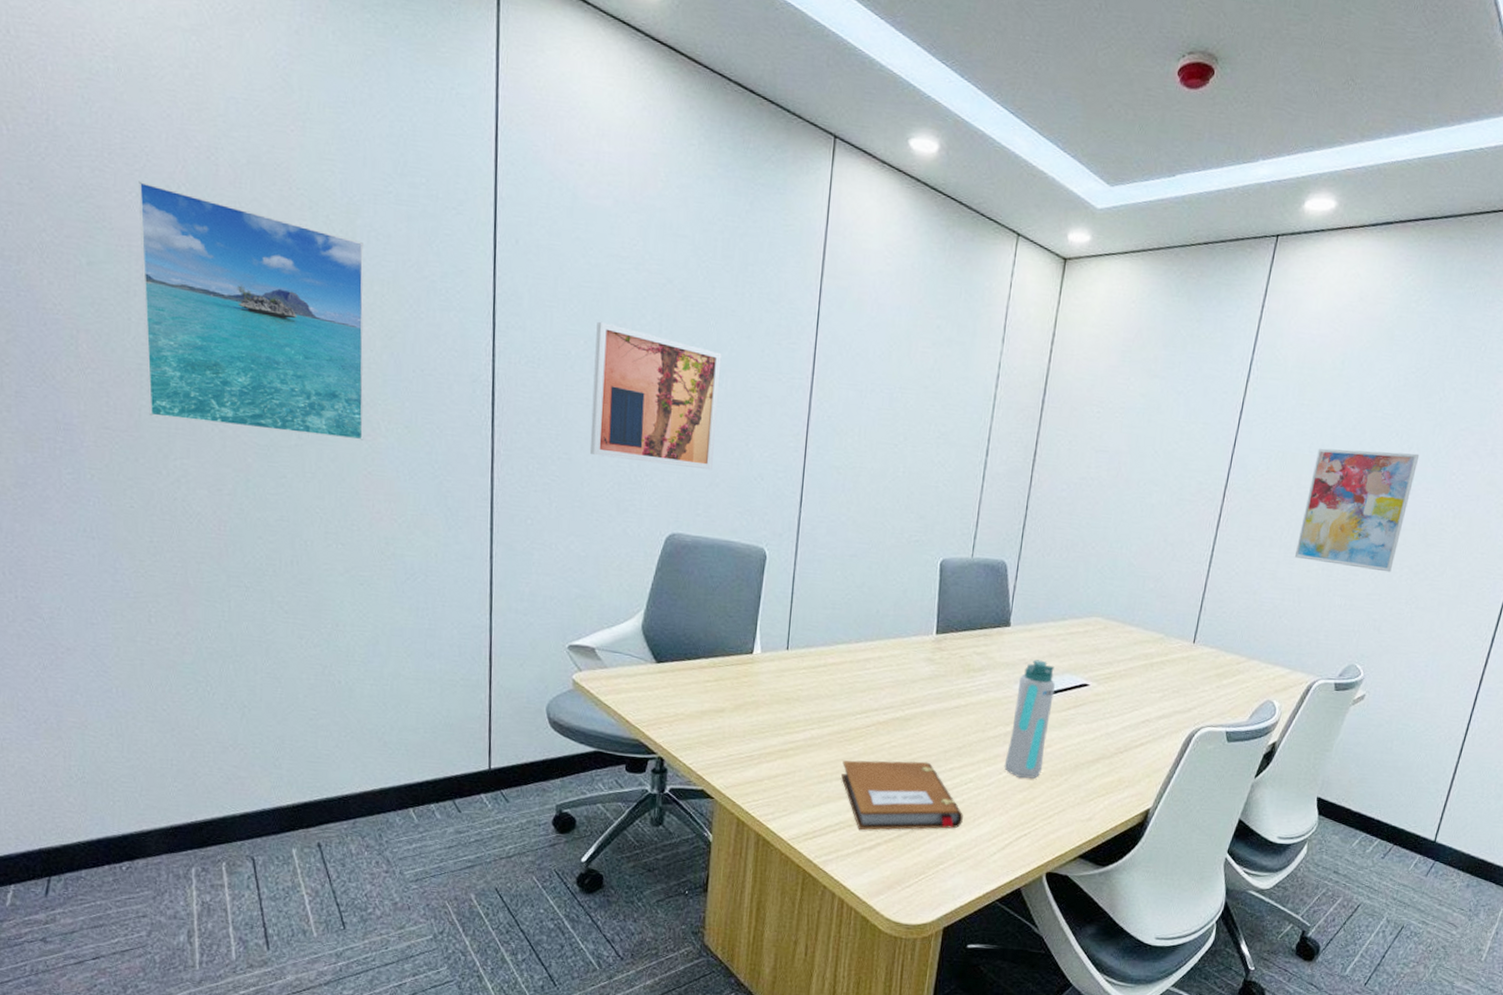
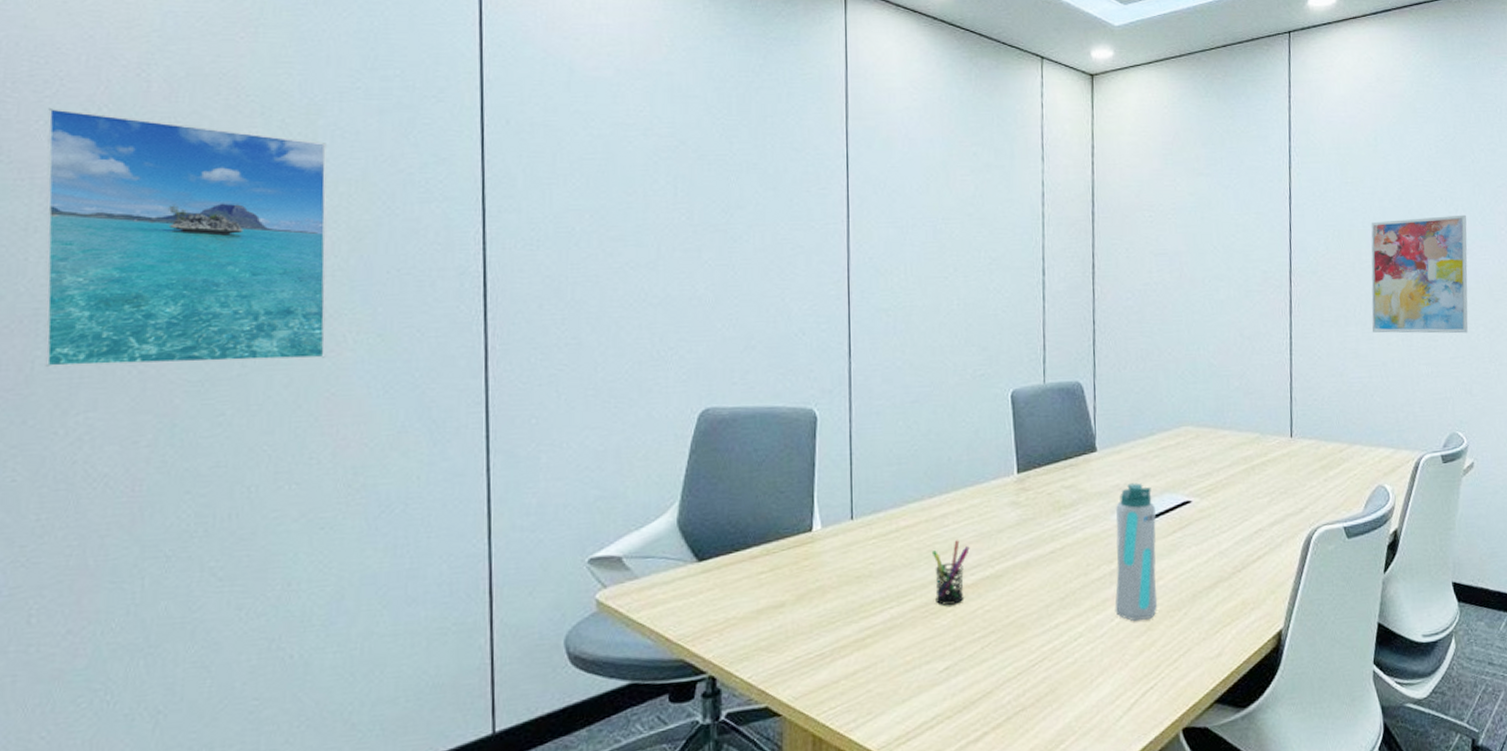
wall art: present [589,321,722,471] -> none [602,192,747,336]
notebook: present [841,760,963,830] -> none [931,622,1079,721]
pen holder: none [850,682,886,736] -> present [931,540,970,605]

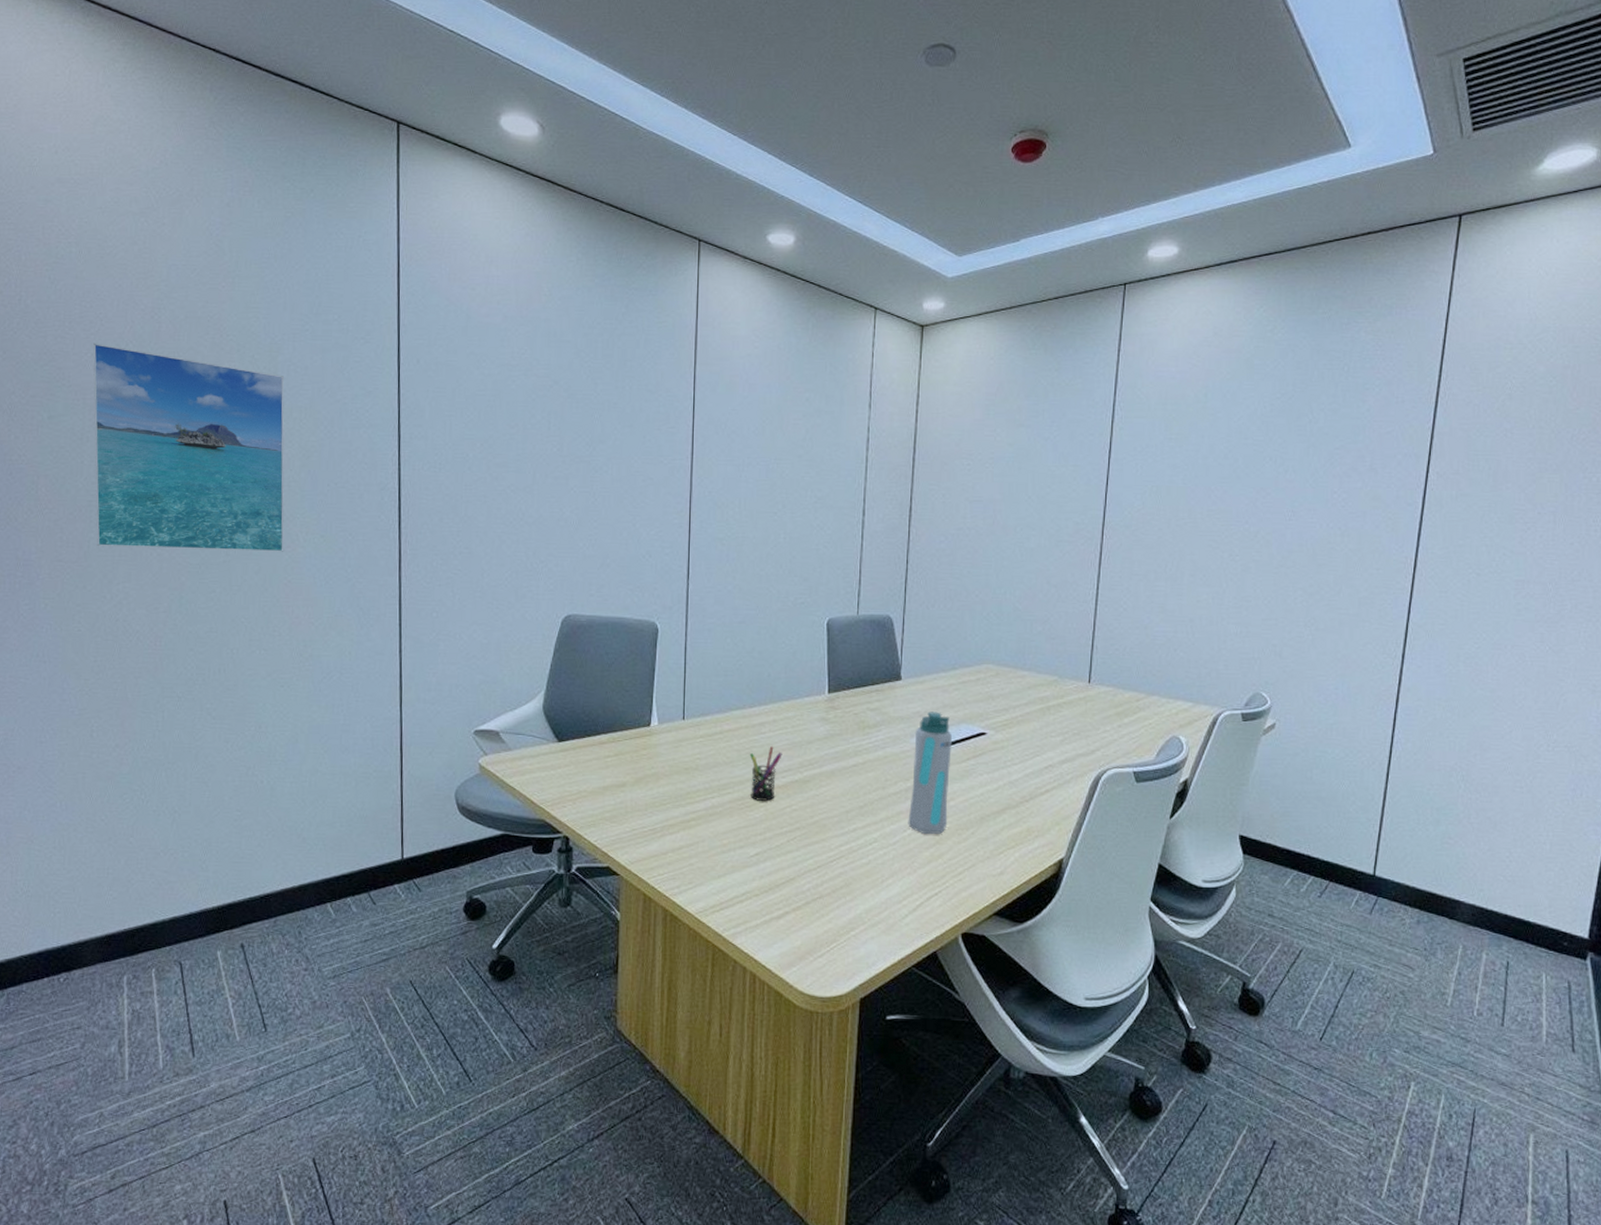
wall art: present [1371,214,1468,334] -> none [1182,476,1297,596]

